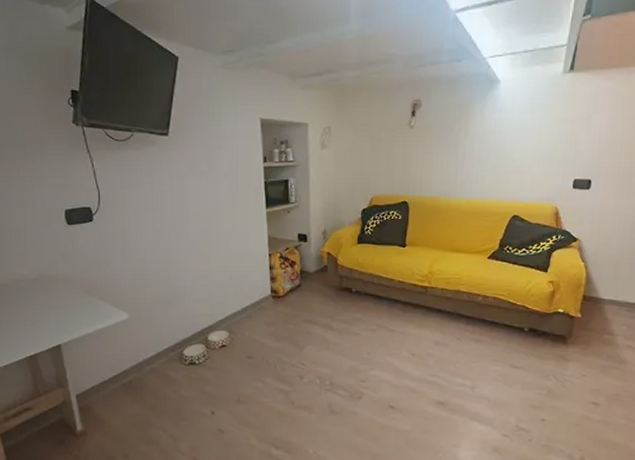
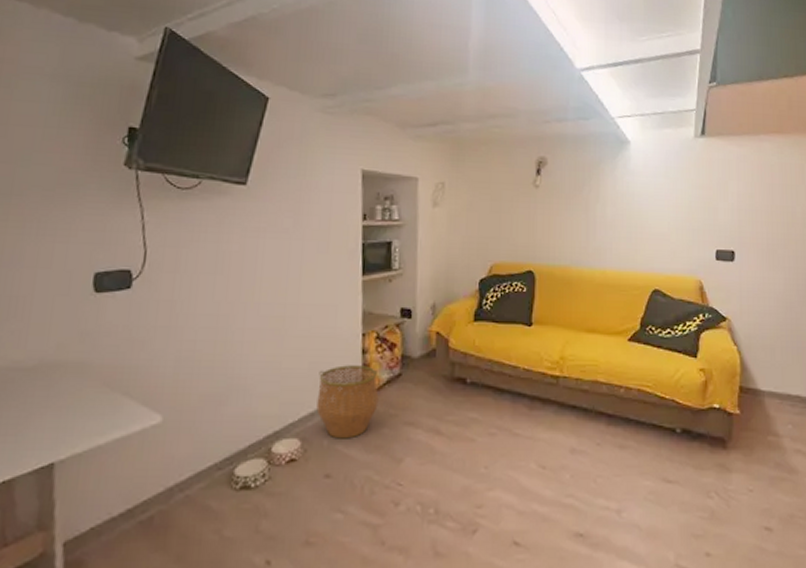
basket: none [238,278,284,332] -> present [316,365,379,439]

